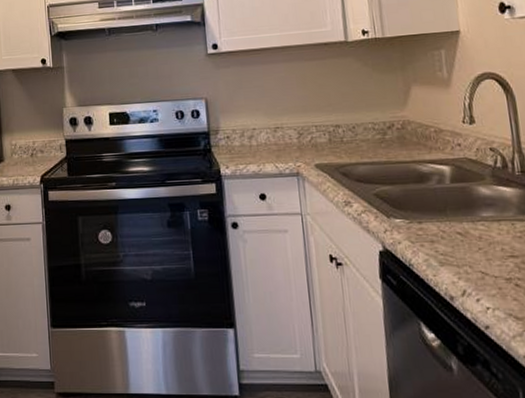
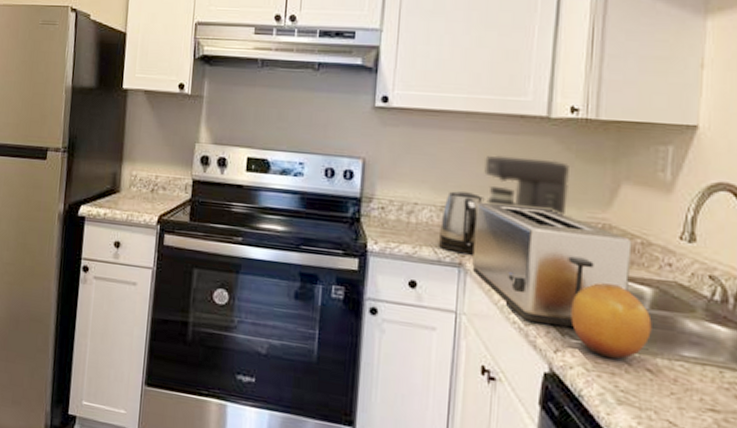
kettle: none [276,111,308,164] -> present [438,190,483,254]
coffee maker: none [303,75,373,120] -> present [479,155,569,216]
toaster: none [303,116,432,211] -> present [472,202,632,328]
fruit: none [390,168,456,230] -> present [571,282,652,360]

